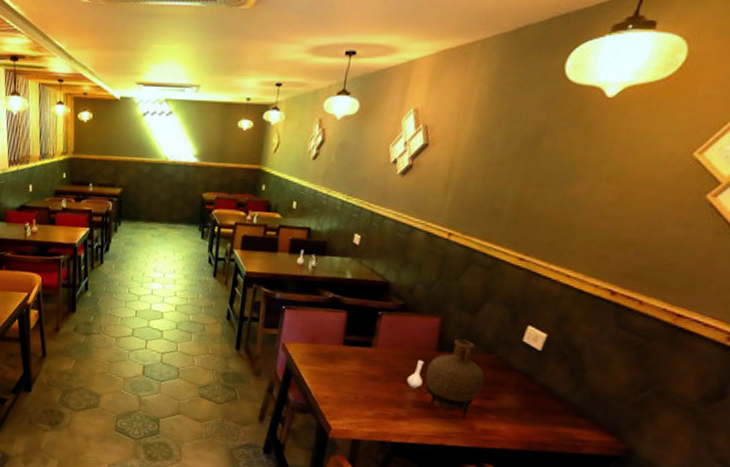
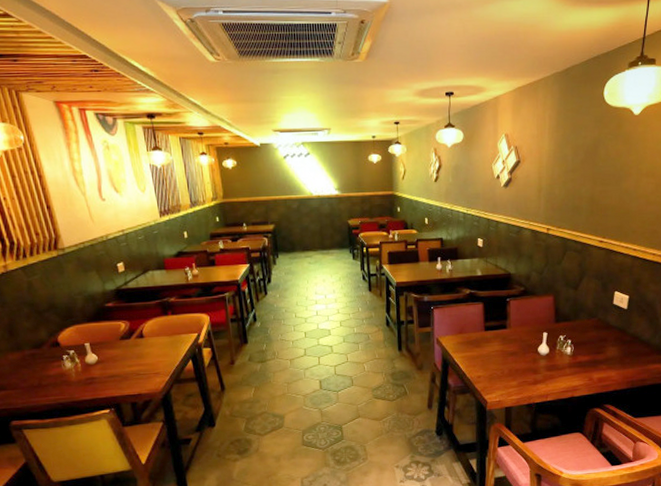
vase: present [424,338,485,419] -> none [550,310,593,373]

